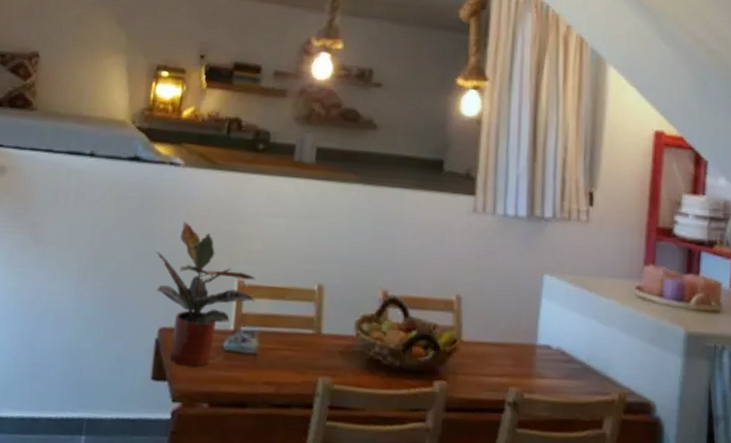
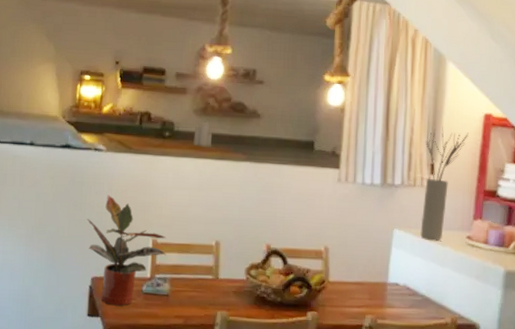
vase: none [577,145,636,293] -> present [420,126,469,242]

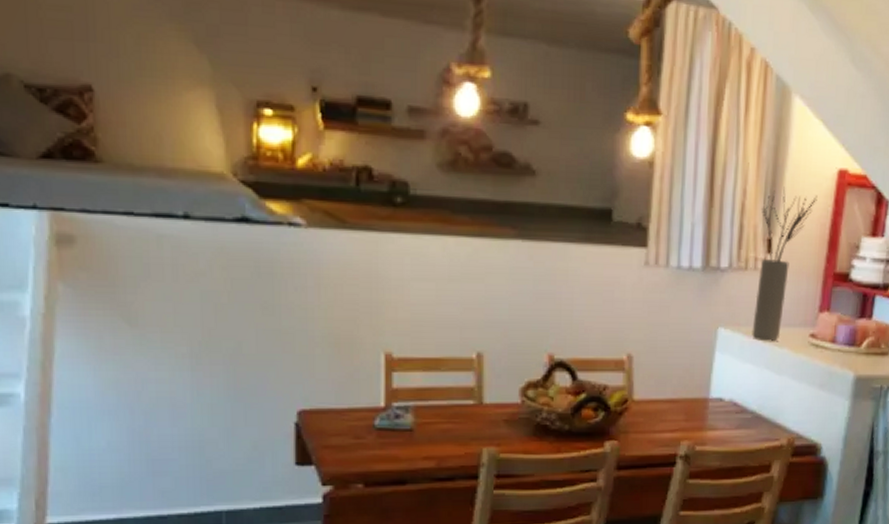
potted plant: present [86,194,167,305] -> none [283,291,407,447]
candle: present [193,121,213,147] -> none [439,179,467,219]

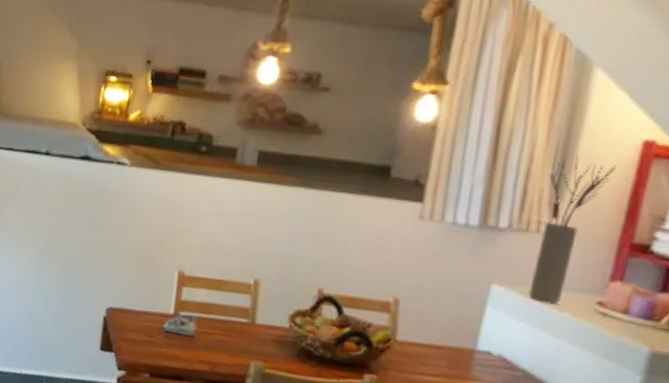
candle: none [439,179,467,219] -> present [235,135,260,167]

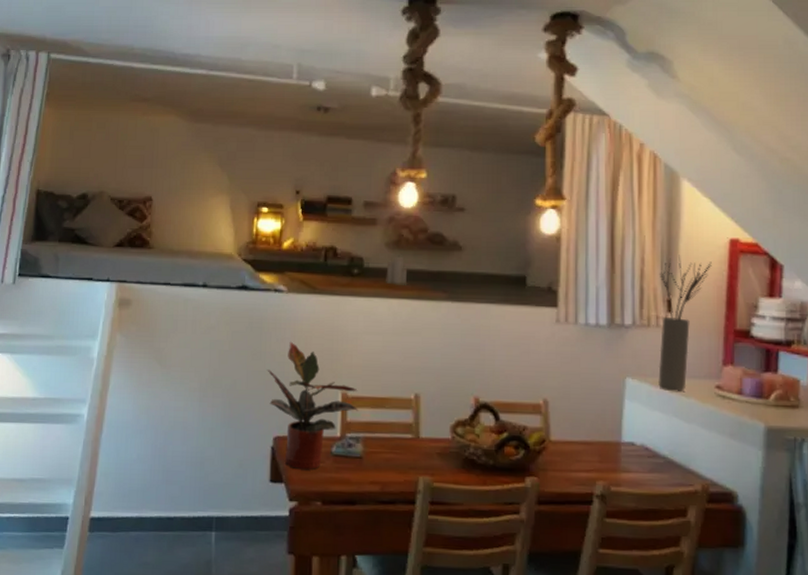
potted plant: none [104,215,195,343] -> present [267,341,359,469]

